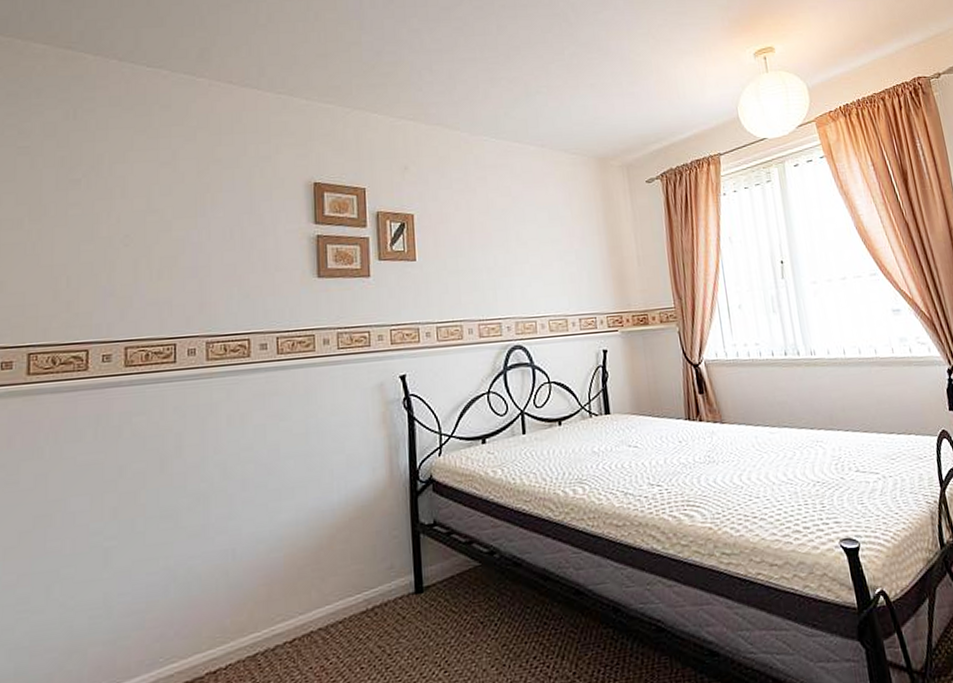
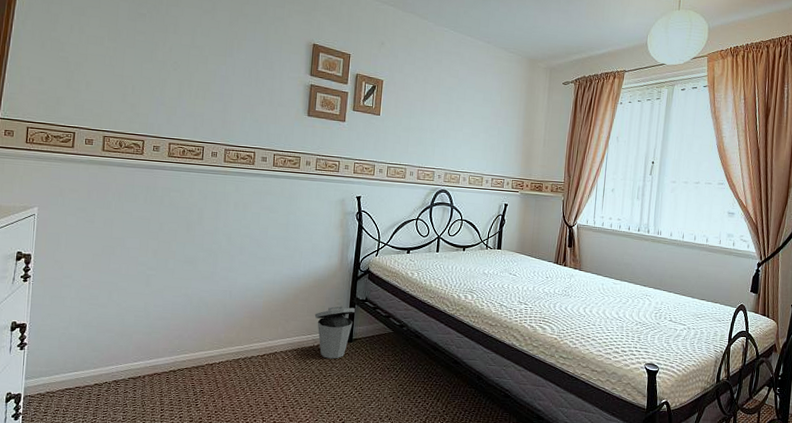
trash can: none [362,539,420,626] -> present [314,306,355,359]

